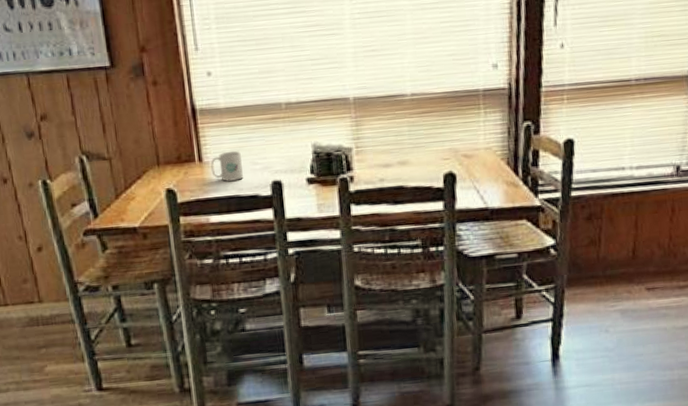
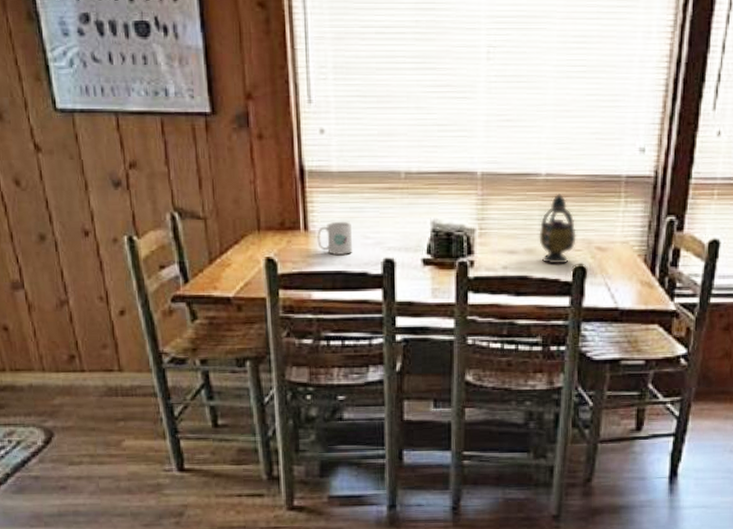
teapot: none [409,110,444,173] -> present [539,194,576,264]

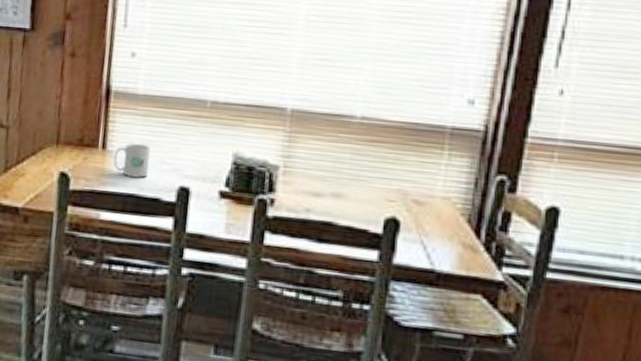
teapot: present [539,194,576,264] -> none [348,138,391,214]

